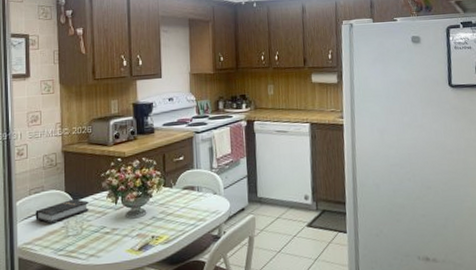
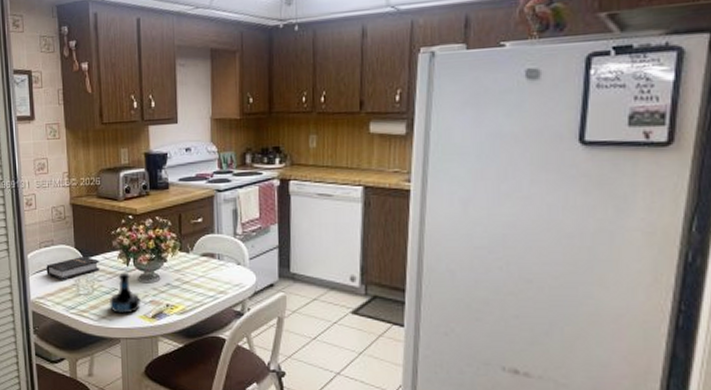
tequila bottle: none [97,210,128,250] -> present [109,272,140,314]

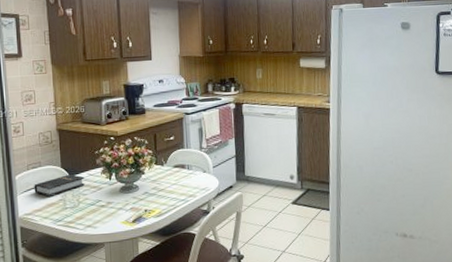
tequila bottle: present [109,272,140,314] -> none [93,185,122,222]

